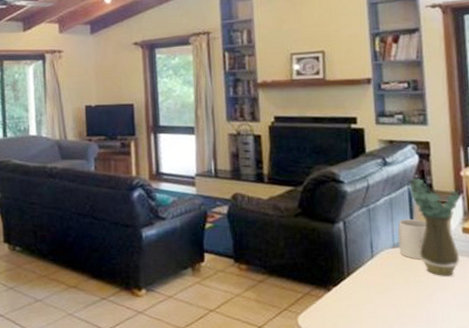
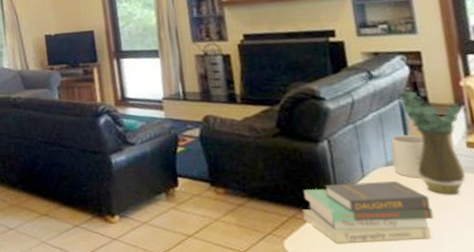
books: none [316,261,430,319] -> present [301,180,434,243]

